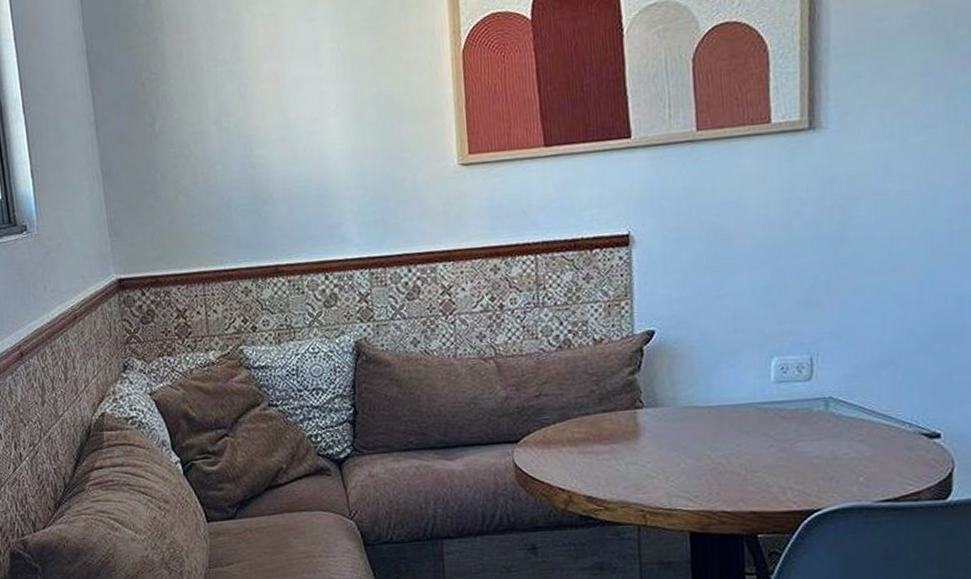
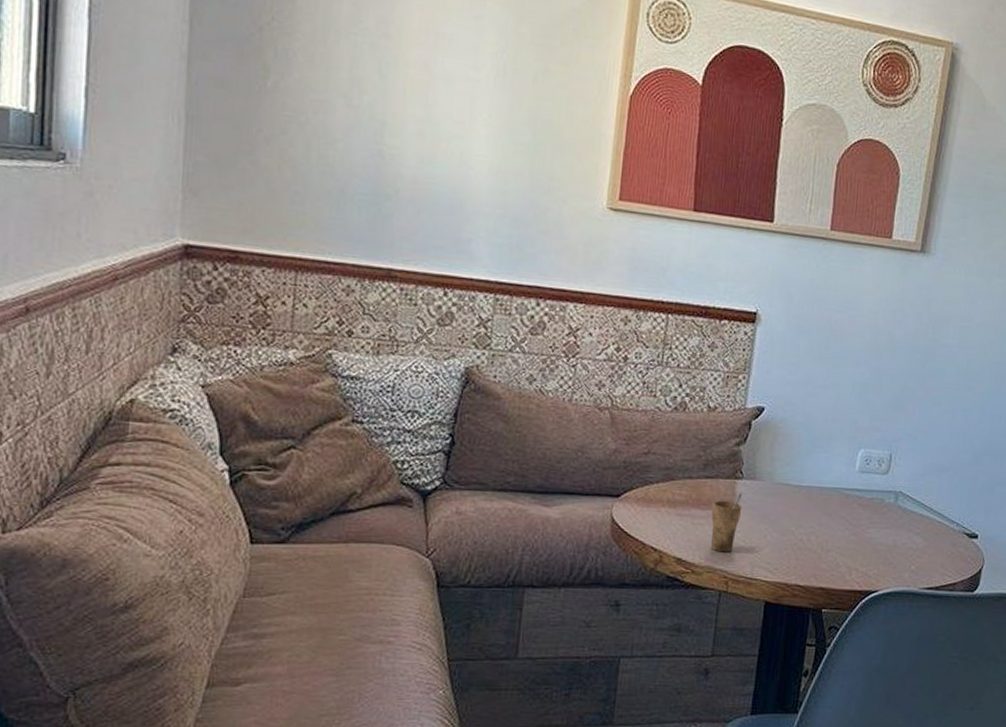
cup: none [615,422,648,486] -> present [710,493,742,553]

